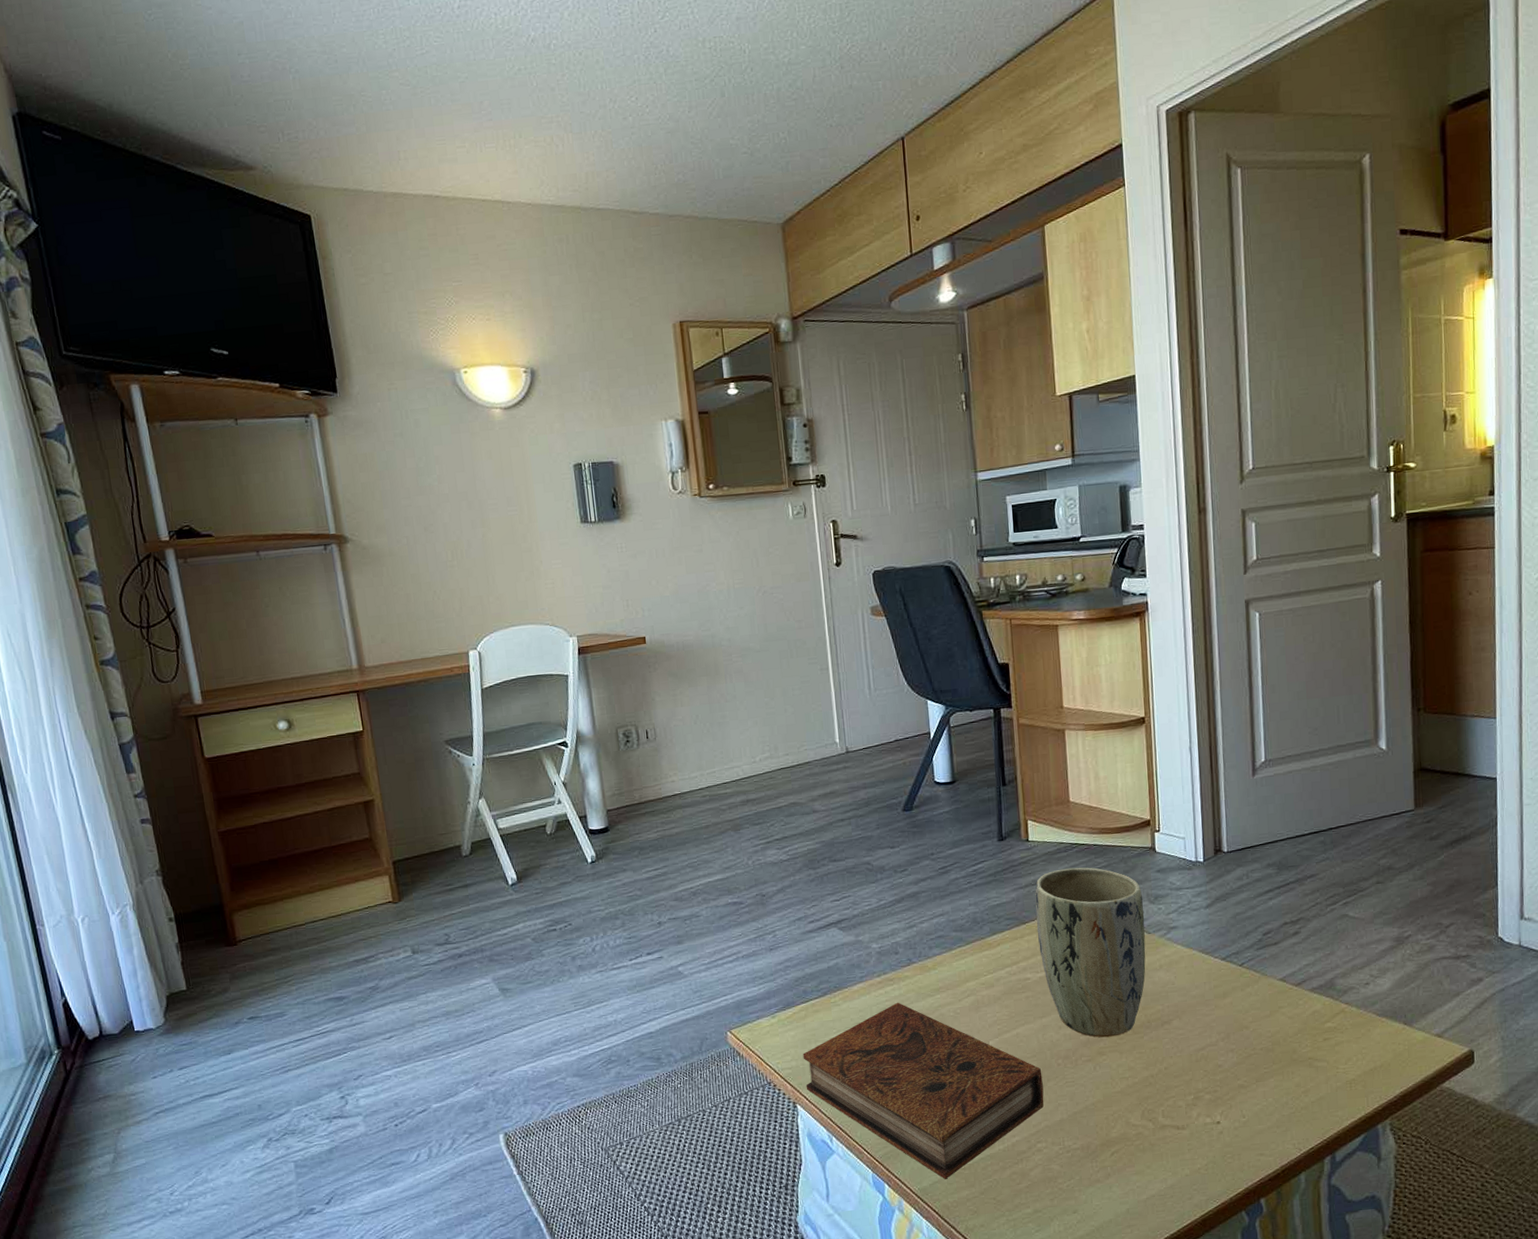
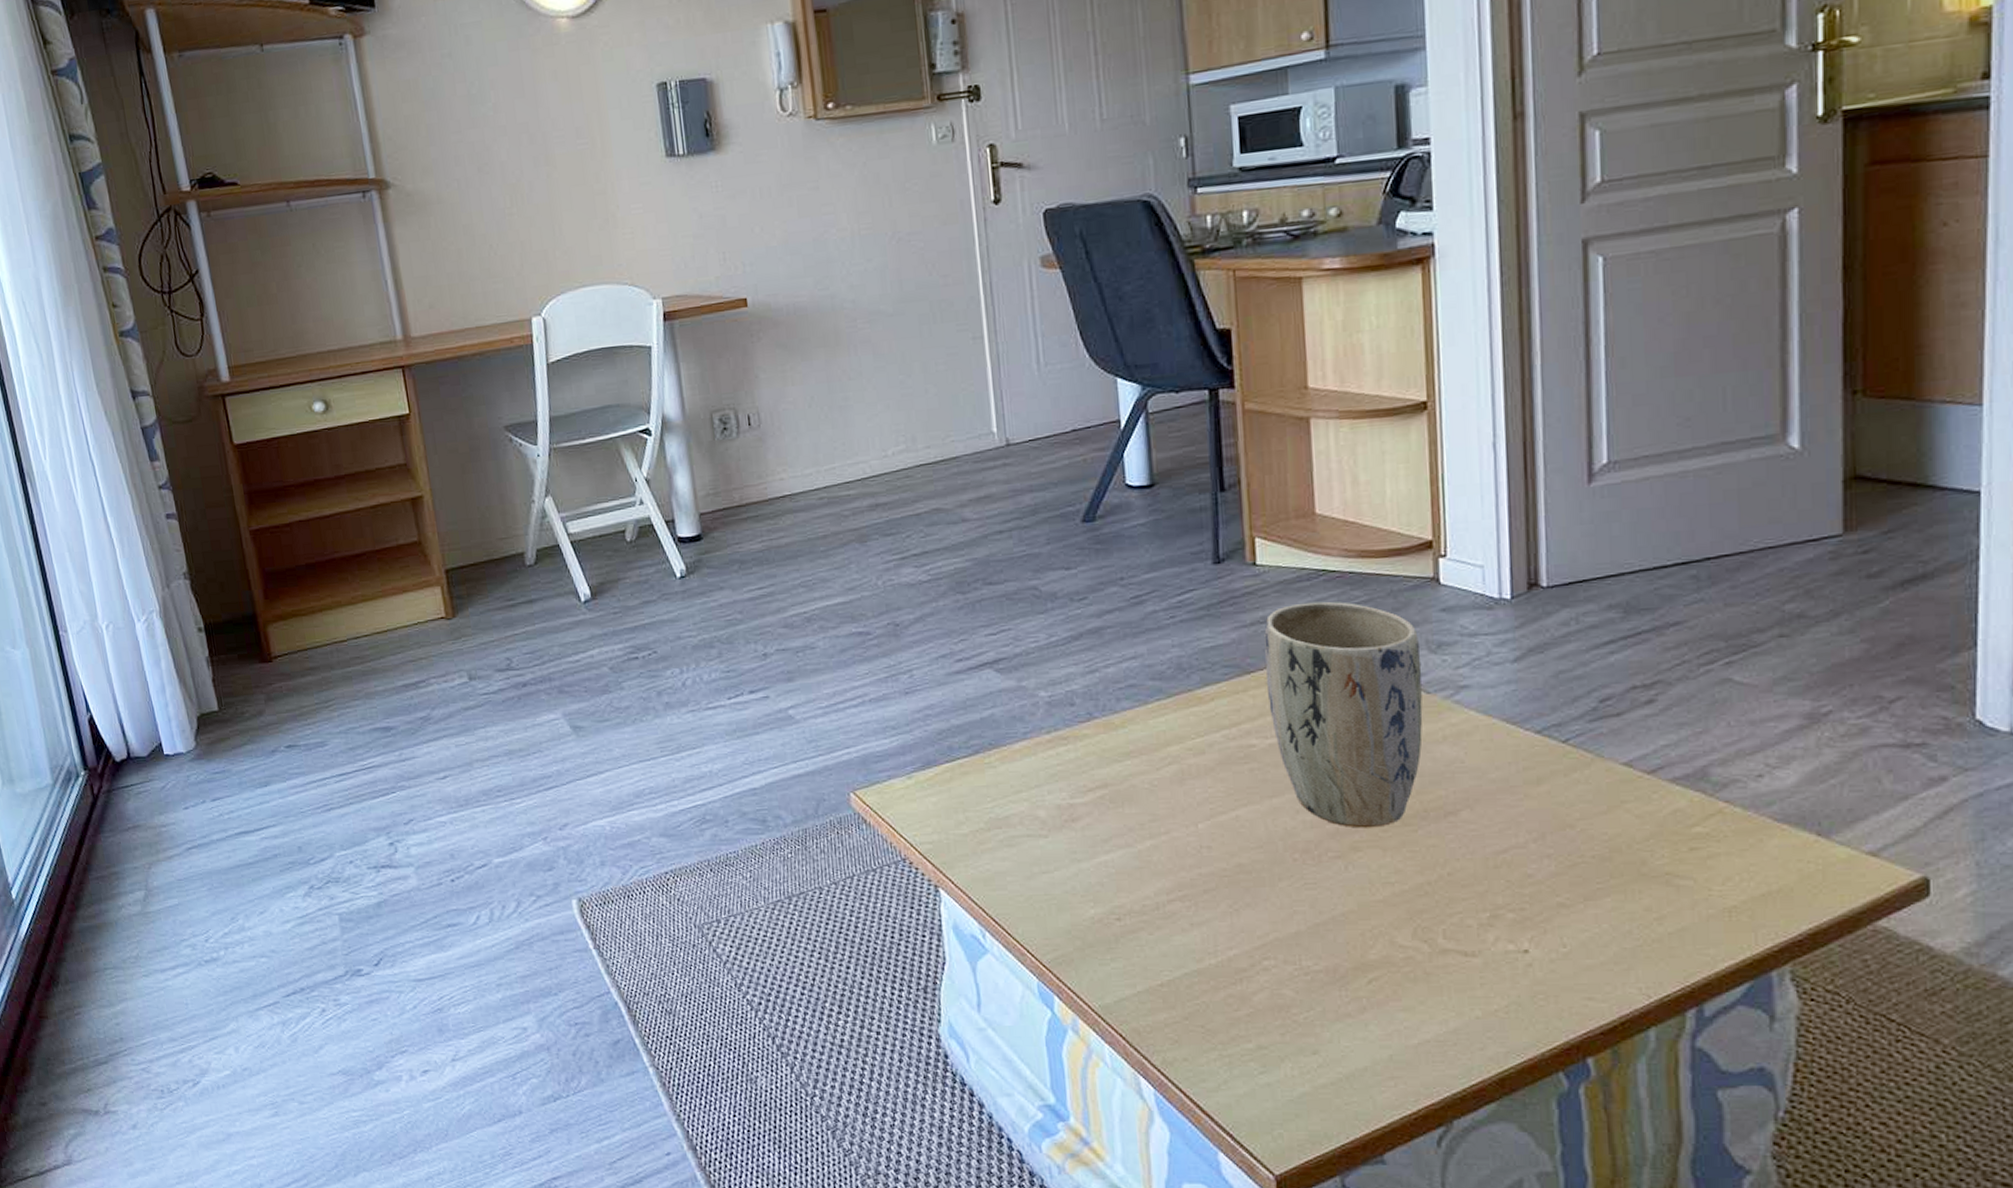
book: present [802,1002,1044,1179] -> none [947,767,1274,997]

